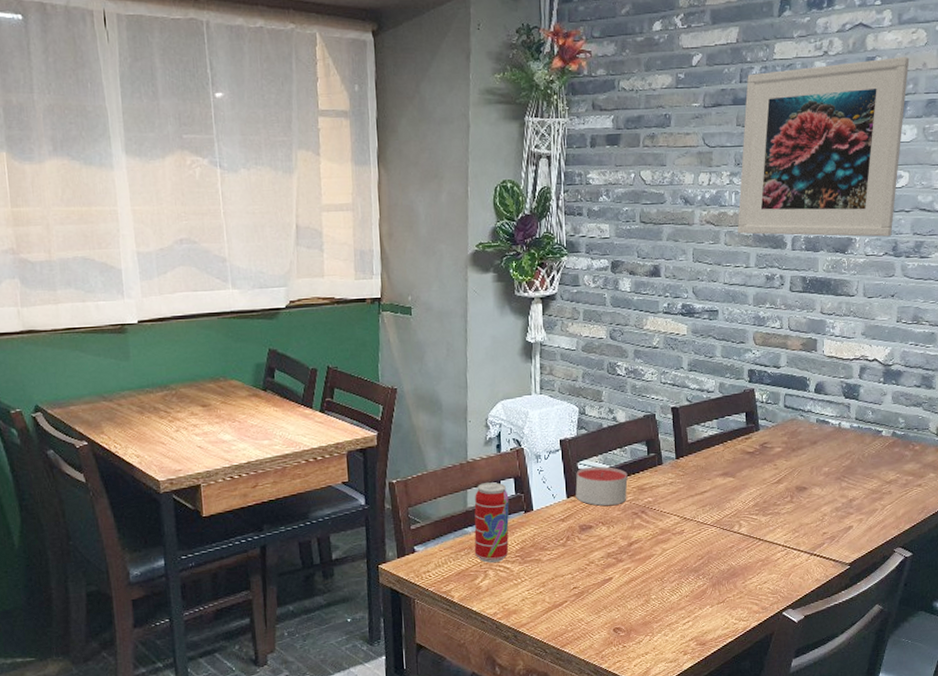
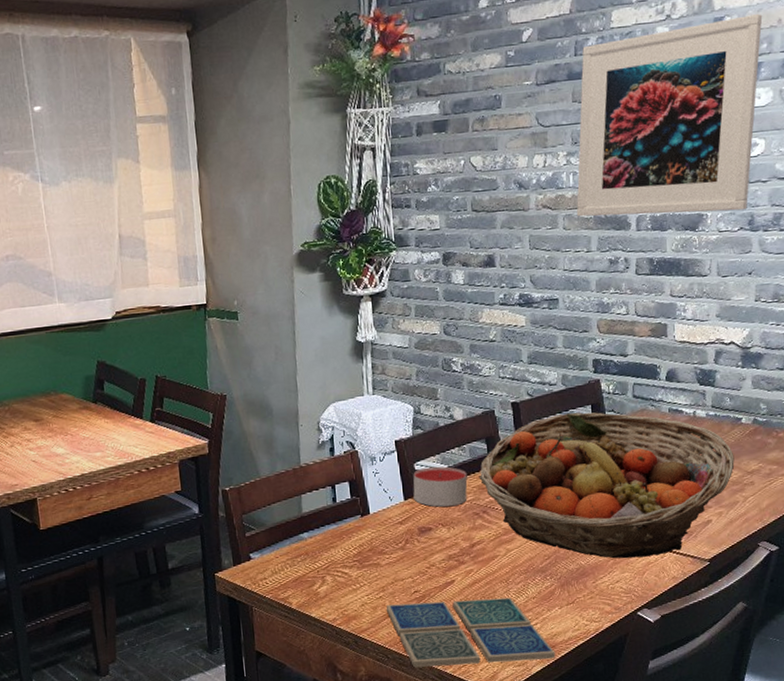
beverage can: present [474,482,509,564] -> none [309,486,346,569]
drink coaster: none [546,595,706,663] -> present [387,597,556,668]
fruit basket: none [638,419,875,561] -> present [479,412,735,559]

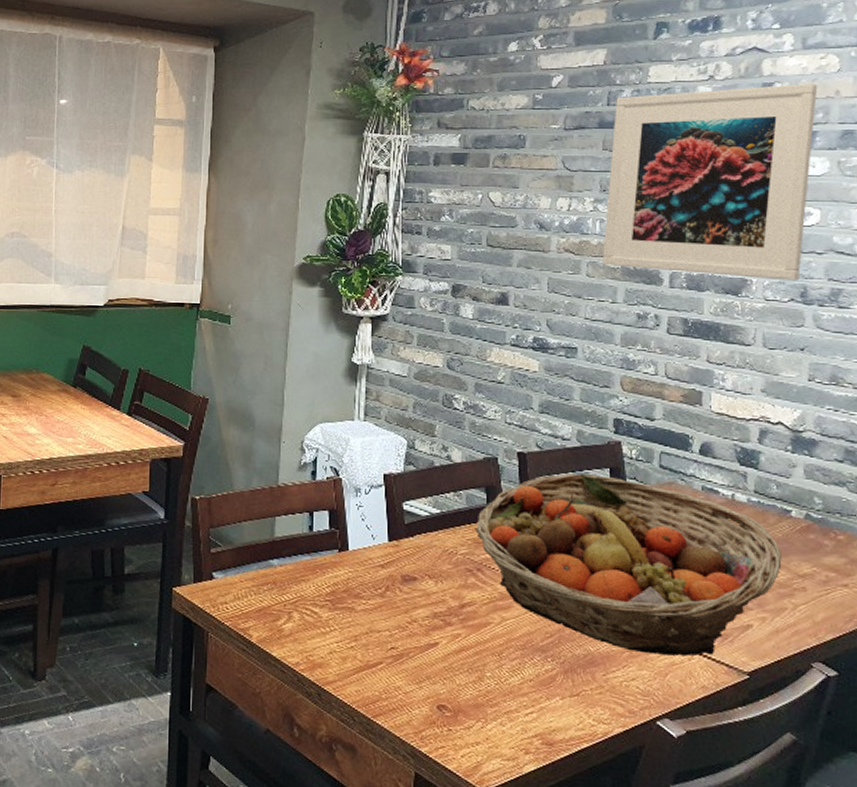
drink coaster: present [387,597,556,668] -> none [358,658,553,760]
candle: present [413,466,468,507] -> none [399,508,462,557]

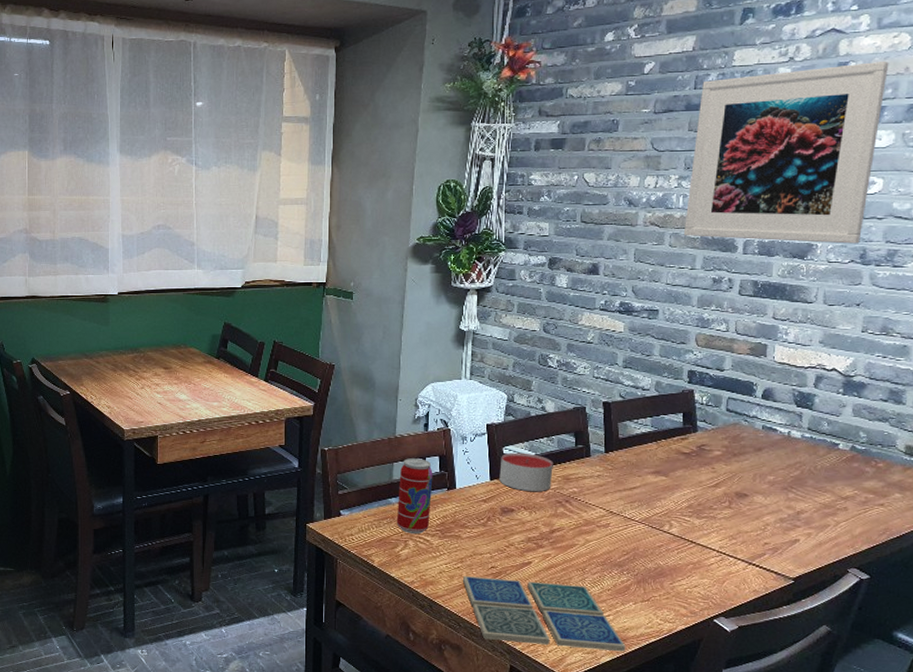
beverage can: none [278,512,322,605] -> present [396,458,433,535]
drink coaster: none [358,658,553,760] -> present [463,576,626,652]
candle: none [399,508,462,557] -> present [499,452,553,491]
fruit basket: present [475,472,782,657] -> none [564,418,828,567]

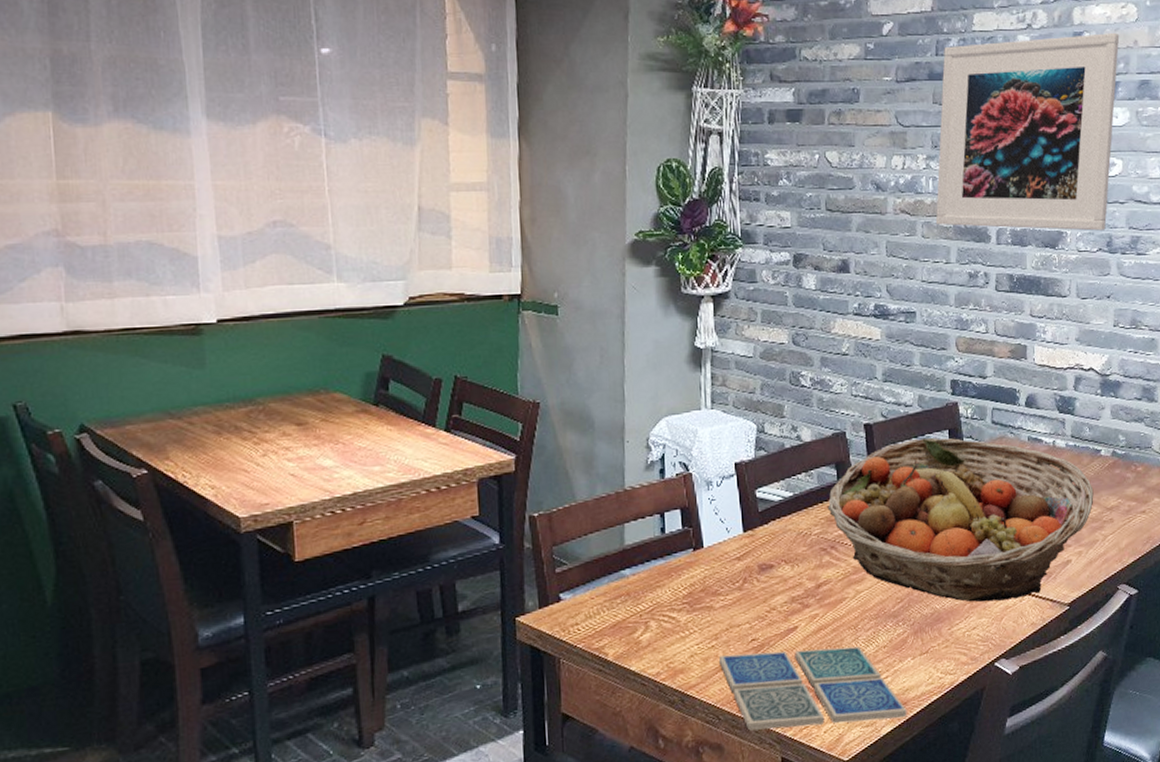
beverage can: present [396,458,433,535] -> none [633,514,675,613]
candle: present [499,452,553,491] -> none [753,493,815,541]
fruit basket: none [564,418,828,567] -> present [827,437,1094,603]

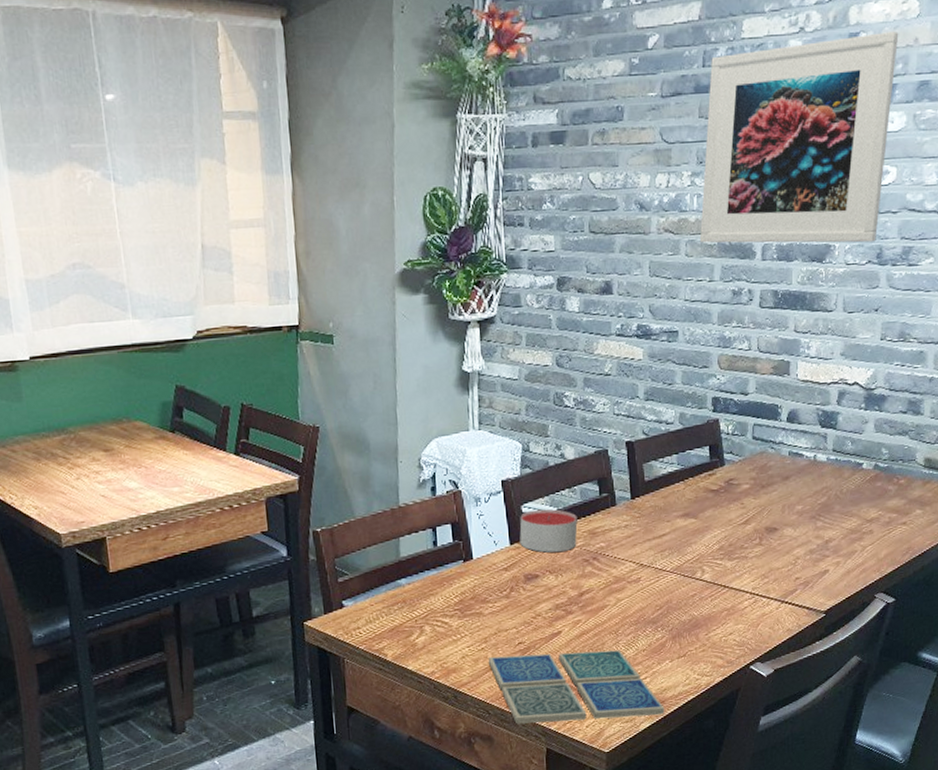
candle: none [753,493,815,541] -> present [519,508,578,553]
fruit basket: present [827,437,1094,603] -> none [589,454,854,610]

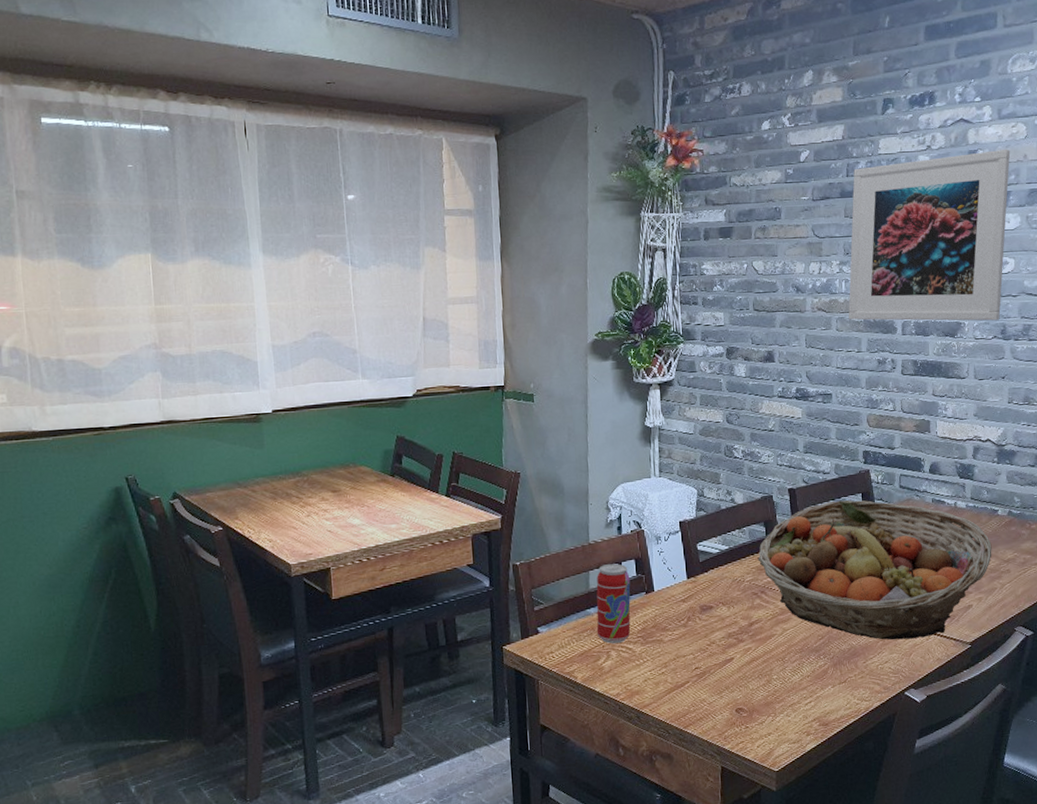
beverage can: none [407,529,447,618] -> present [596,563,631,644]
drink coaster: present [489,649,665,724] -> none [668,675,829,744]
candle: present [519,508,578,553] -> none [695,547,747,586]
fruit basket: none [589,454,854,610] -> present [757,500,992,640]

